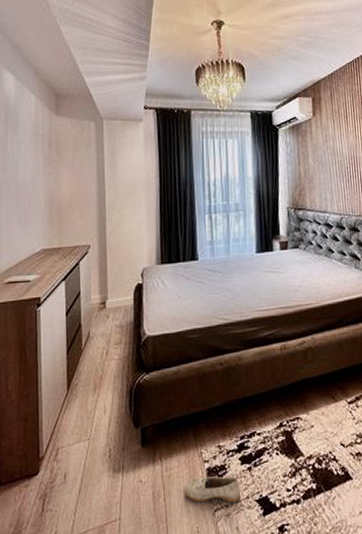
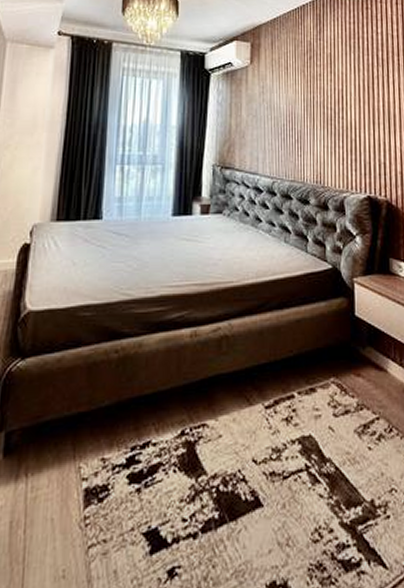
shoe: present [183,476,241,503] -> none [51,500,125,537]

